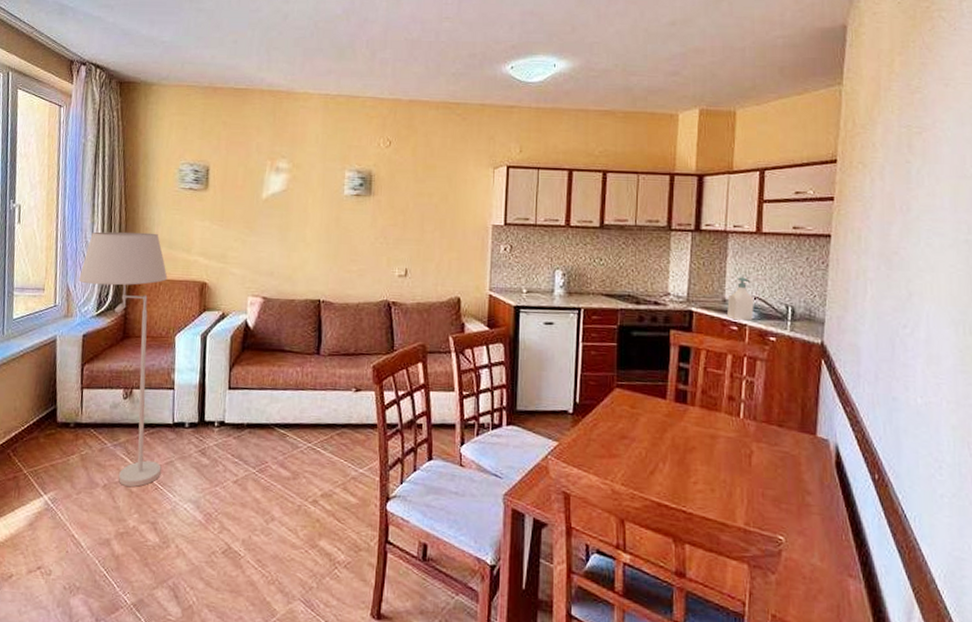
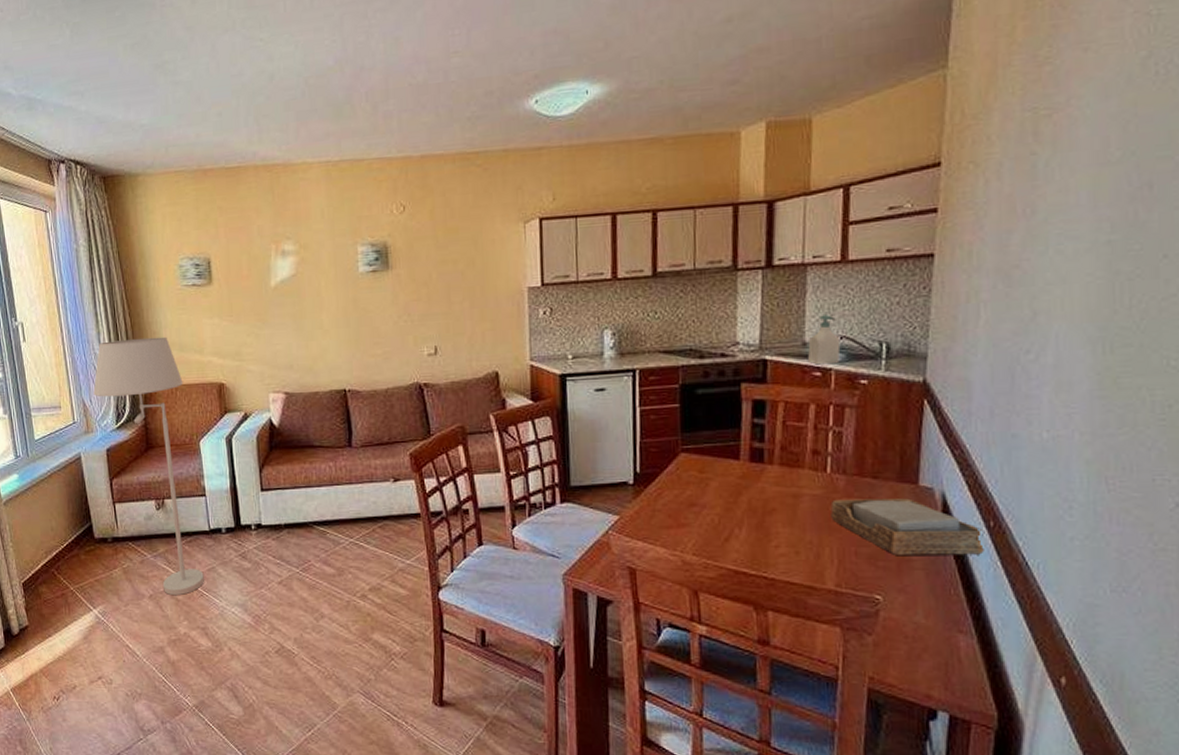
napkin holder: none [742,443,872,505] -> present [830,498,986,555]

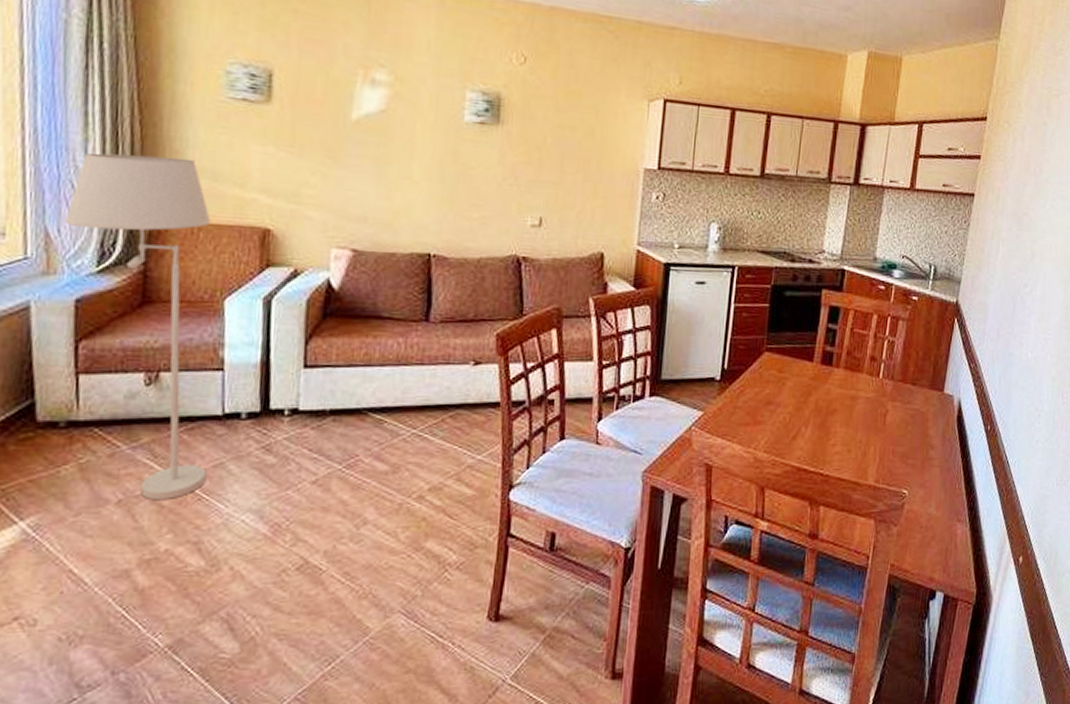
soap bottle: present [808,315,841,365] -> none [877,234,902,280]
napkin holder: present [830,498,986,555] -> none [878,402,983,454]

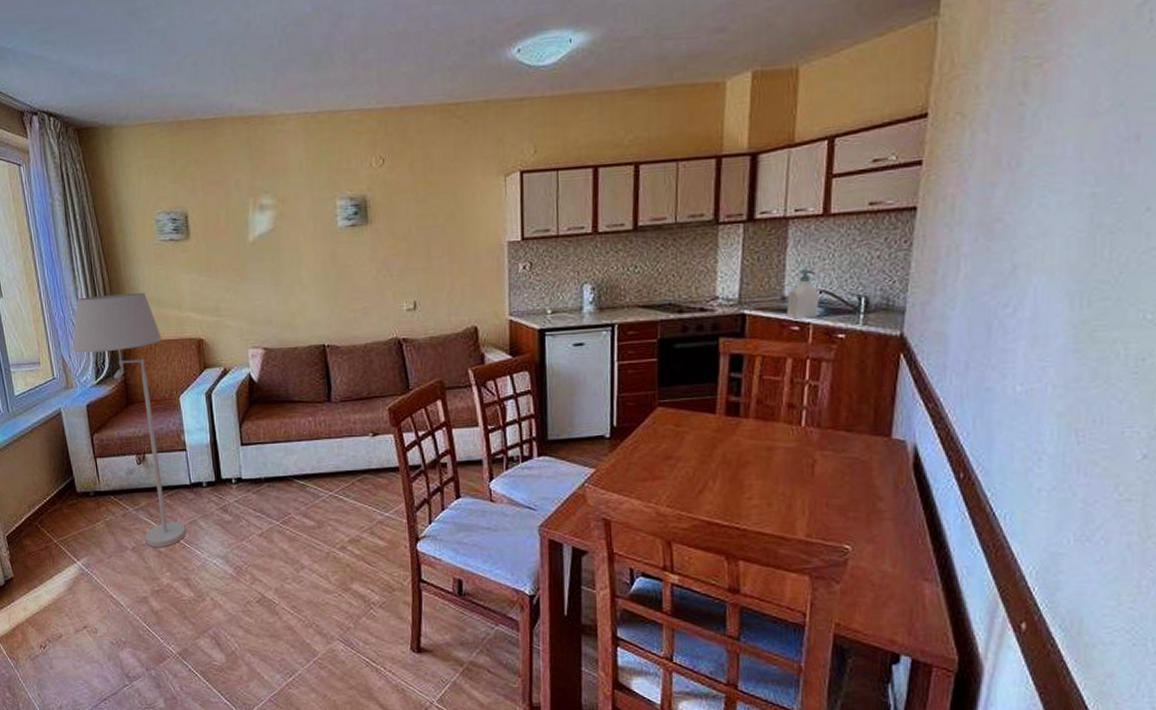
soap bottle: none [877,234,902,280] -> present [787,269,820,319]

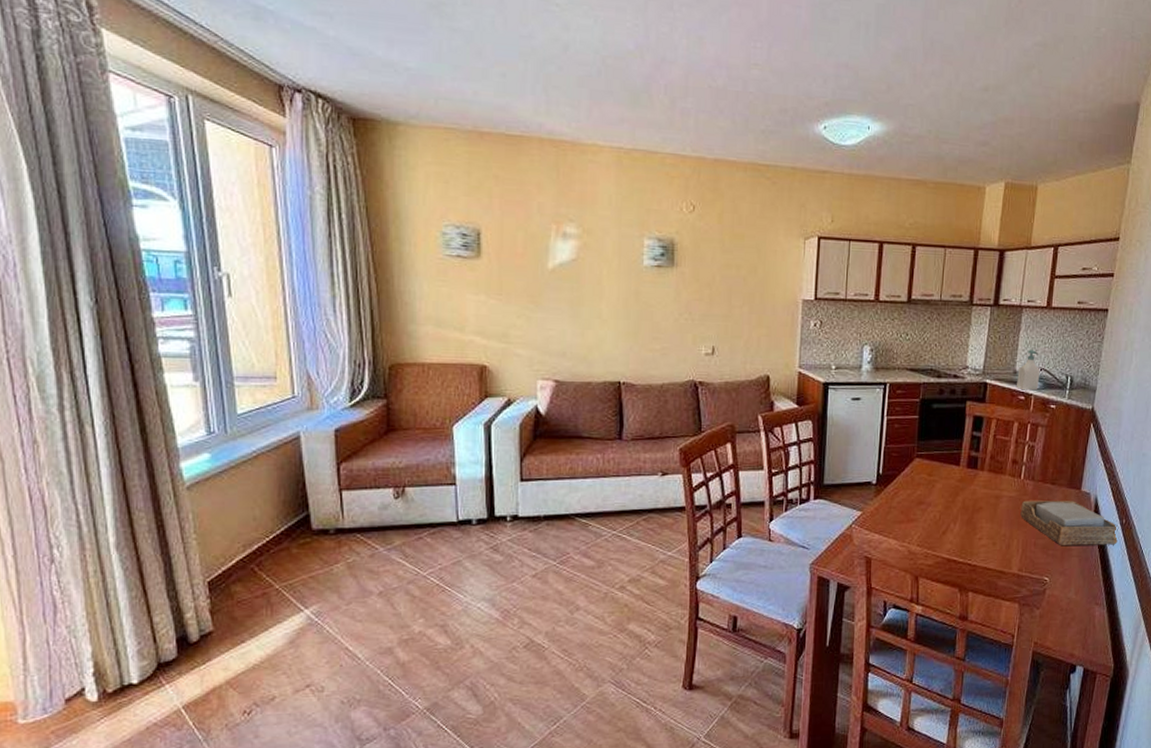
floor lamp: present [72,292,186,548] -> none [322,307,447,592]
napkin holder: none [804,451,955,506] -> present [1020,500,1119,545]

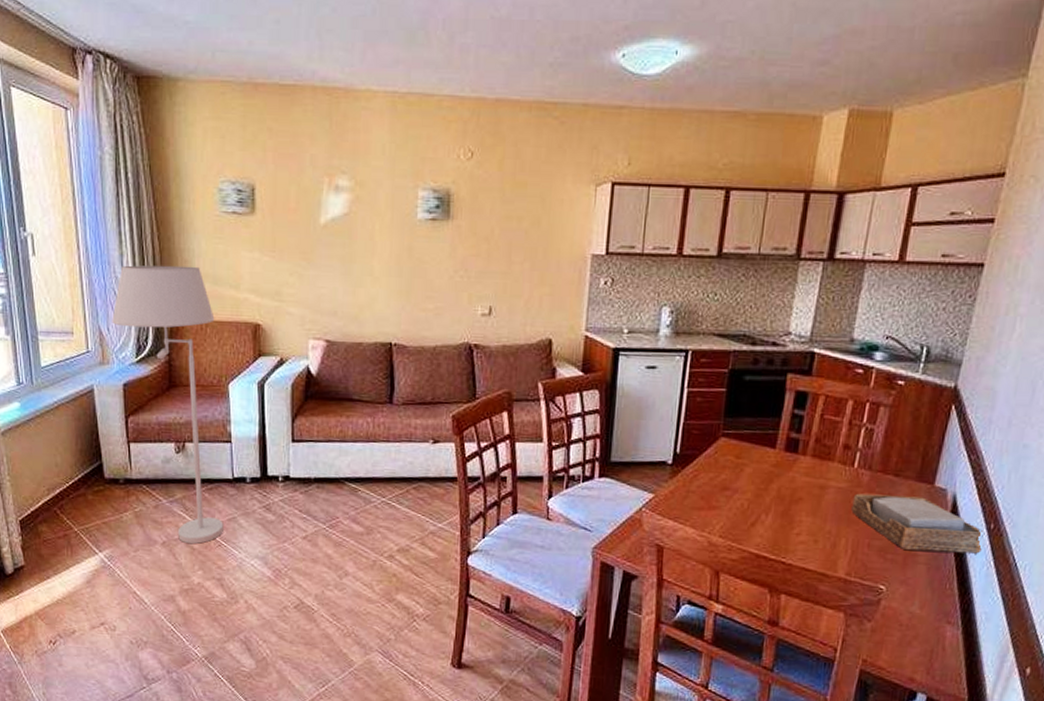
floor lamp: none [322,307,447,592] -> present [112,265,223,545]
soap bottle: present [1017,350,1040,391] -> none [853,313,886,363]

